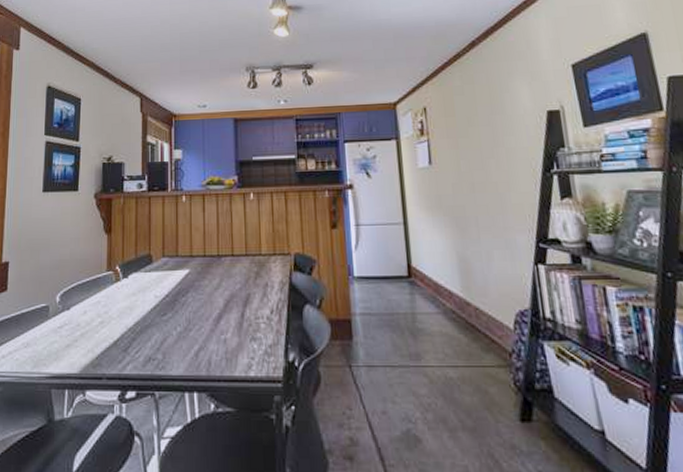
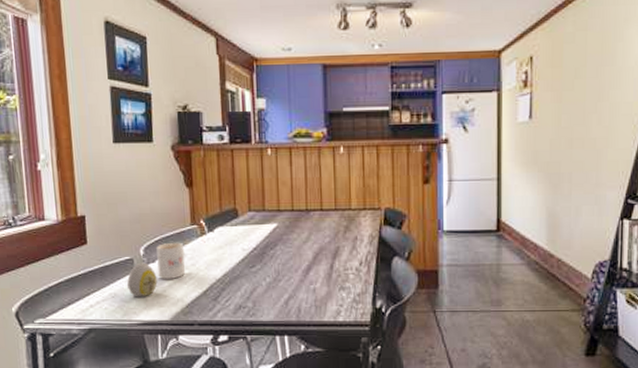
decorative egg: none [41,310,70,348] -> present [127,262,158,297]
mug: none [71,288,99,328] -> present [156,242,185,279]

